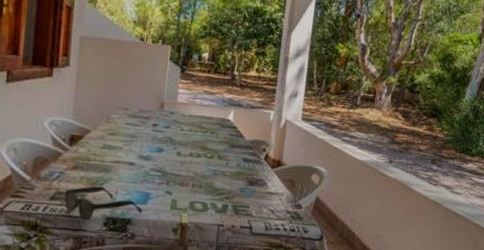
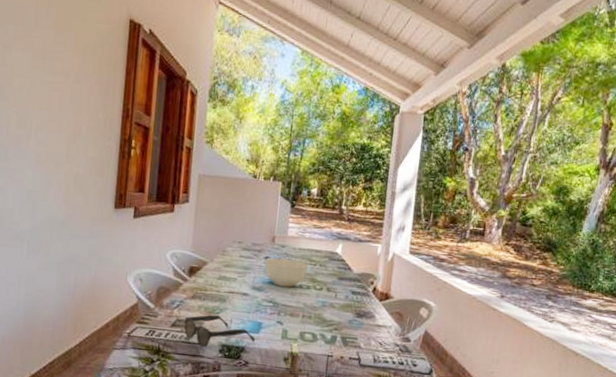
bowl: none [152,125,199,156] -> present [264,257,308,288]

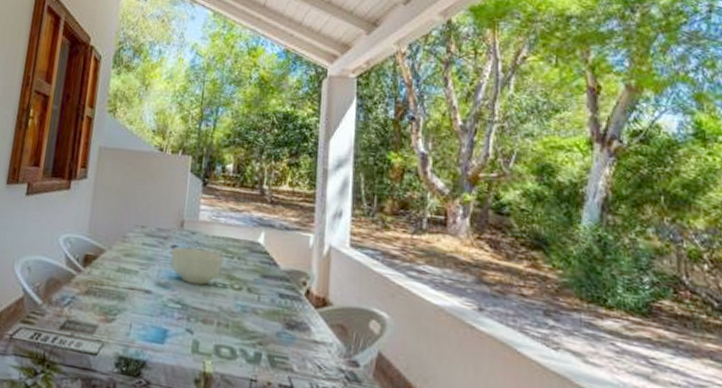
sunglasses: present [184,314,255,348] -> none [74,315,159,359]

